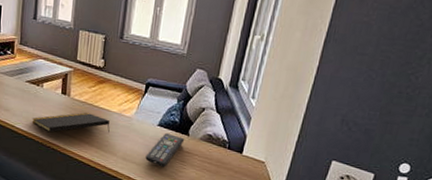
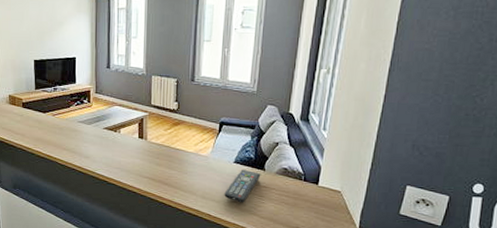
notepad: present [32,112,110,133] -> none [111,155,188,176]

